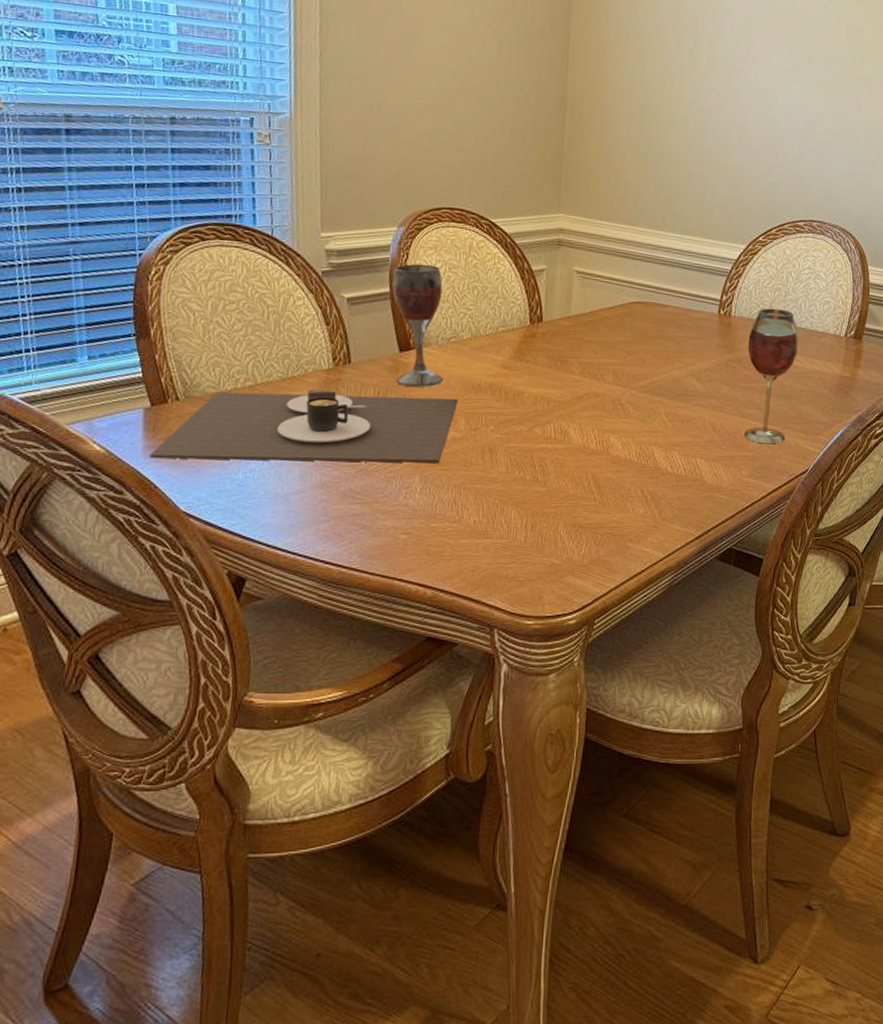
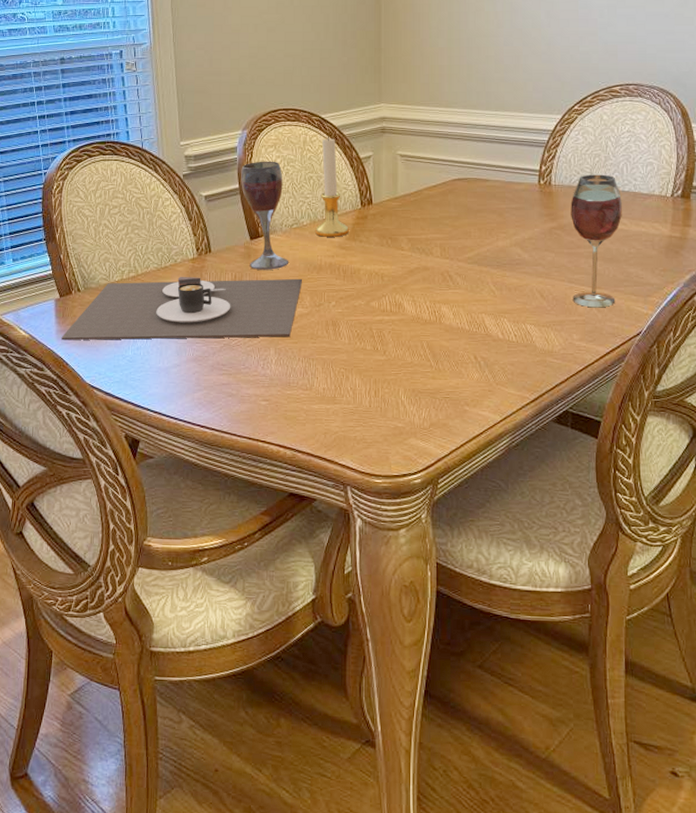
candle holder: none [476,243,515,355] -> present [315,136,349,237]

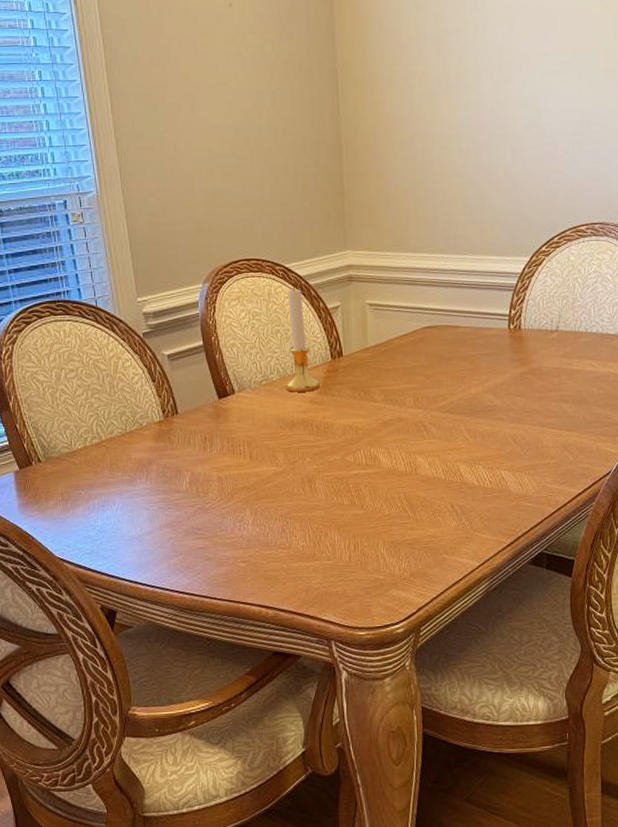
place setting: present [61,277,302,341] -> none [24,436,275,514]
cup: present [241,161,290,271] -> none [204,315,261,431]
wineglass: present [571,174,623,308] -> none [540,316,591,450]

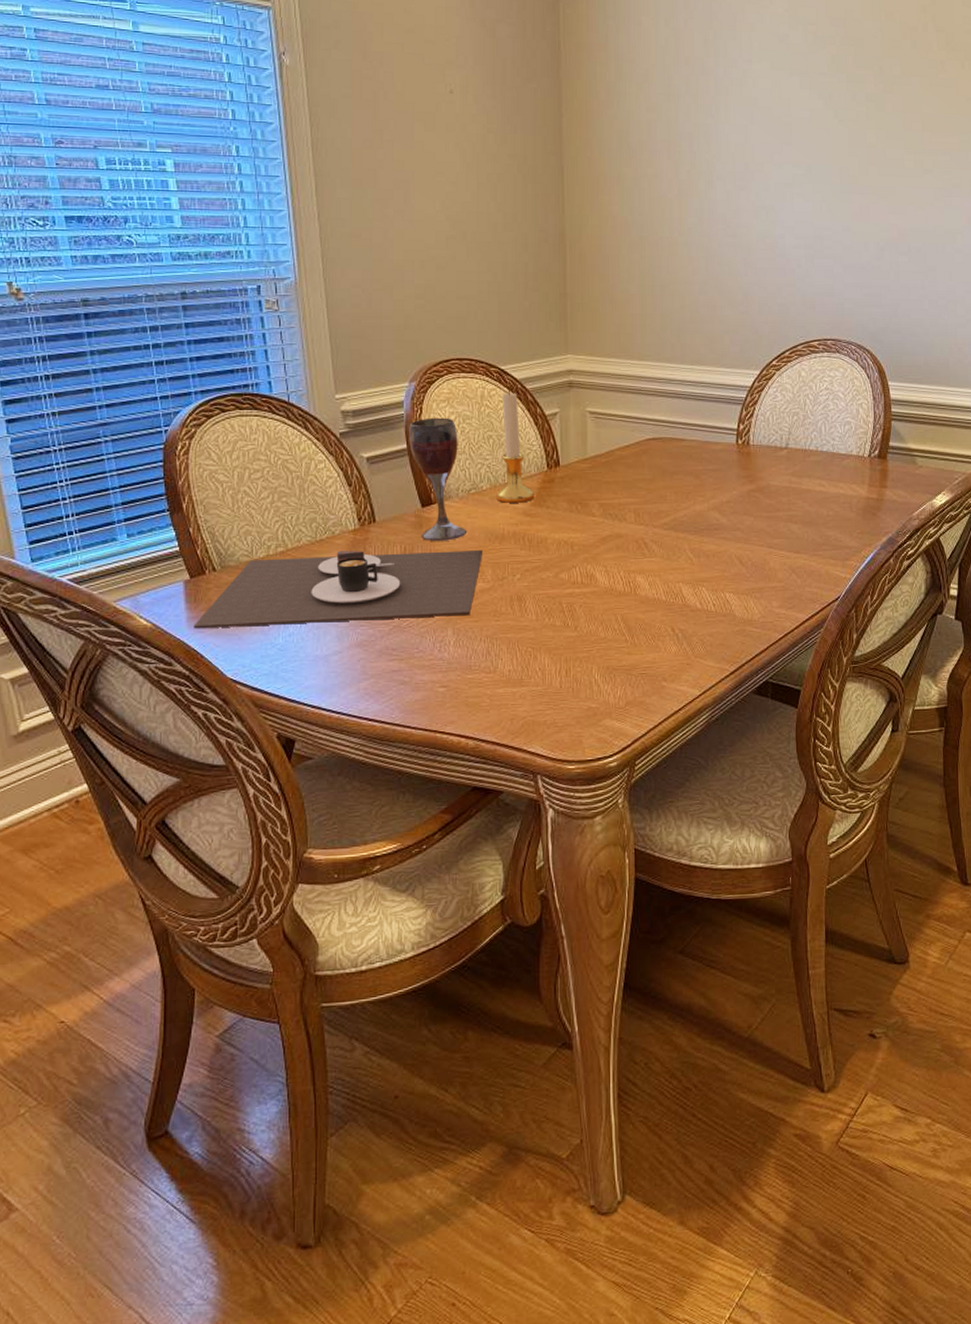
place setting: none [24,436,275,514] -> present [193,549,482,629]
cup: none [204,315,261,431] -> present [409,417,468,542]

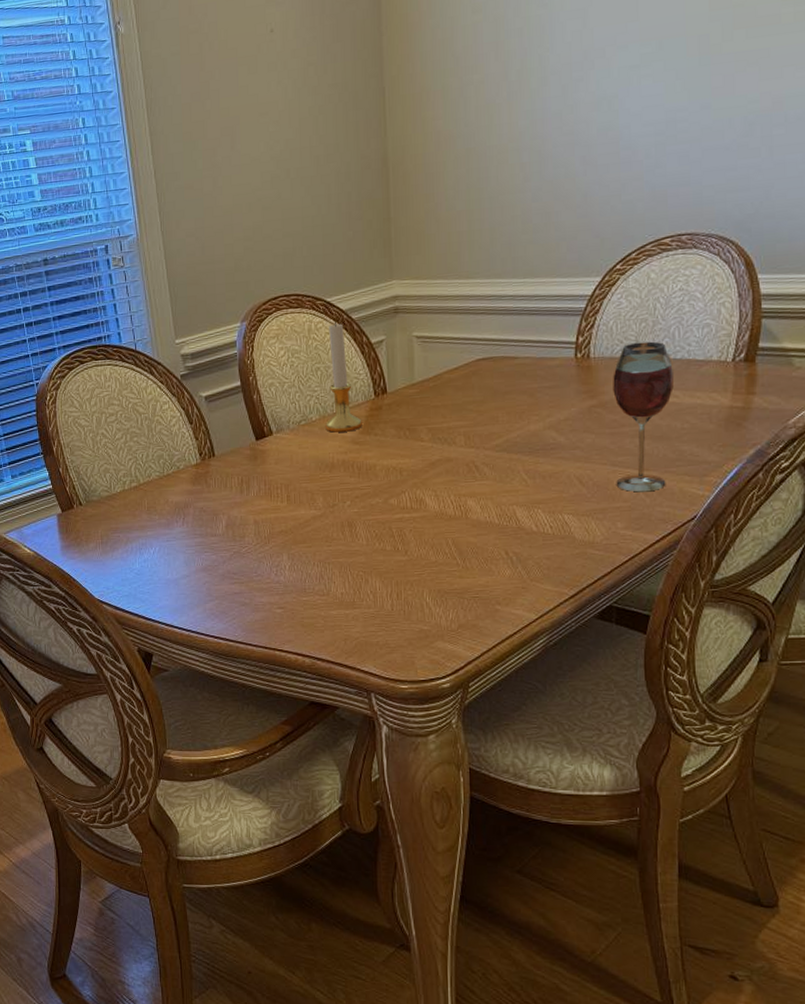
place setting: present [193,549,482,629] -> none [66,478,314,556]
cup: present [409,417,468,542] -> none [242,353,299,473]
wineglass: none [769,434,822,573] -> present [613,341,675,492]

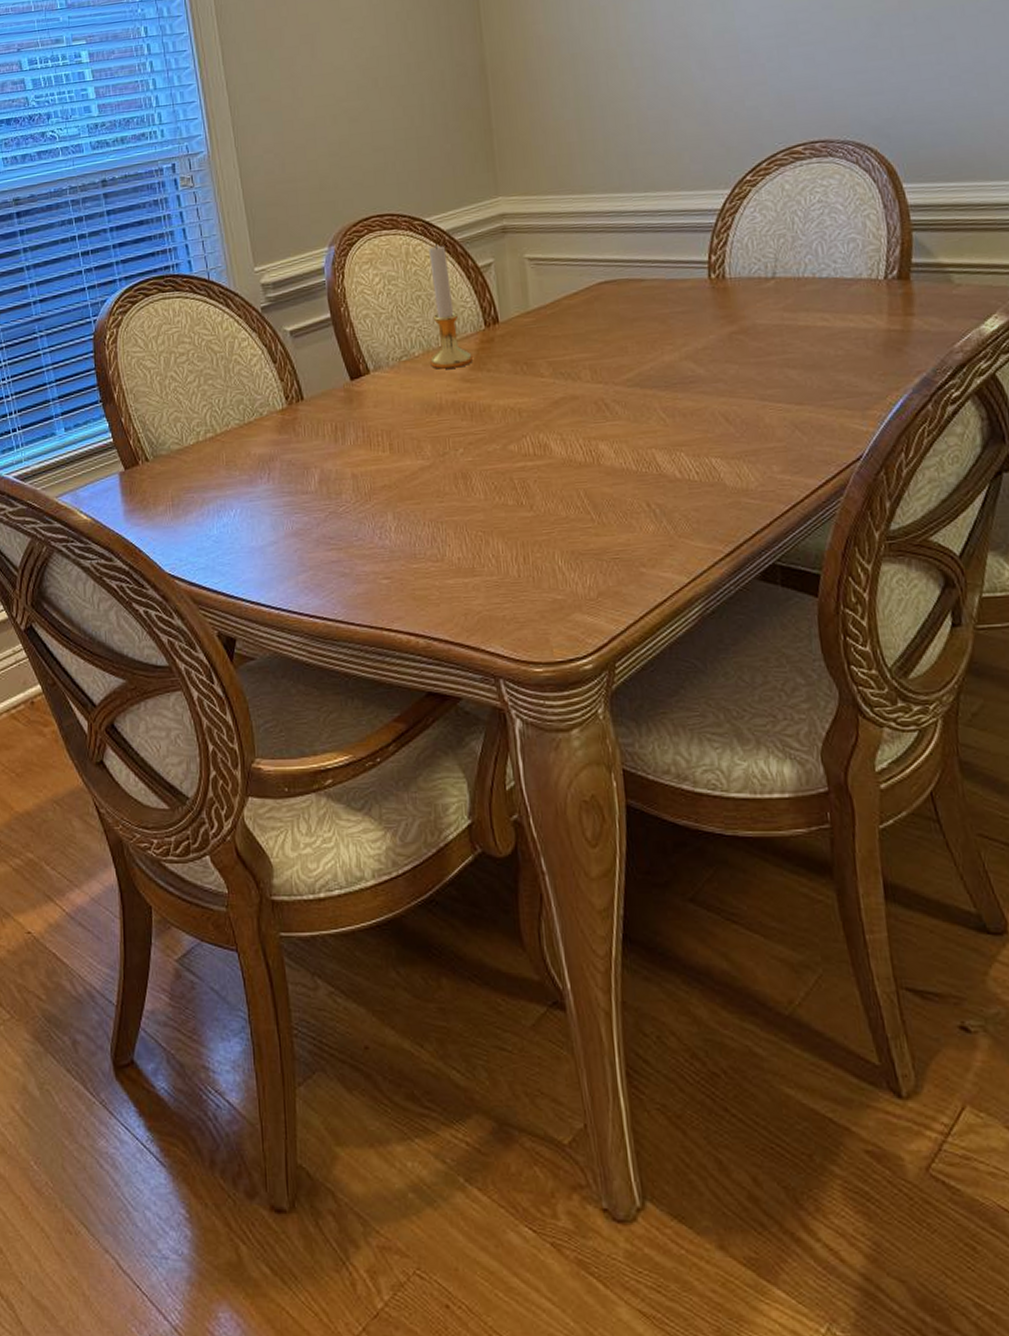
wineglass: present [613,341,675,492] -> none [753,259,824,430]

